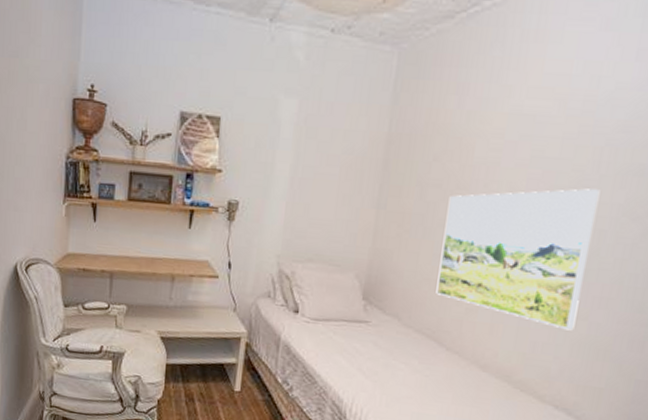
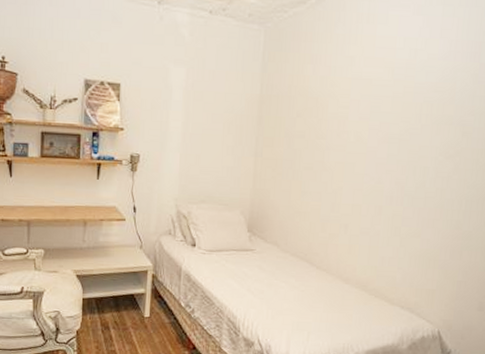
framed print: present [436,188,600,331] -> none [305,135,423,246]

